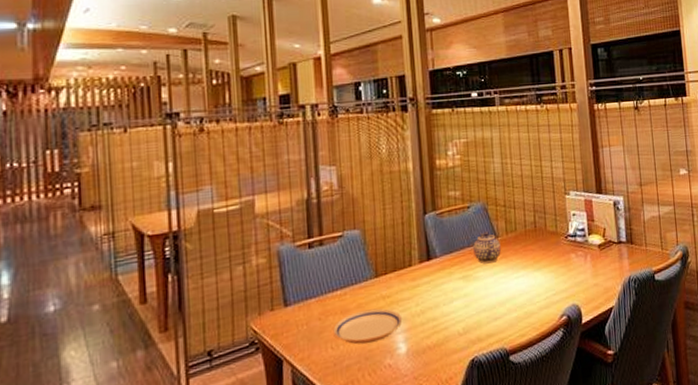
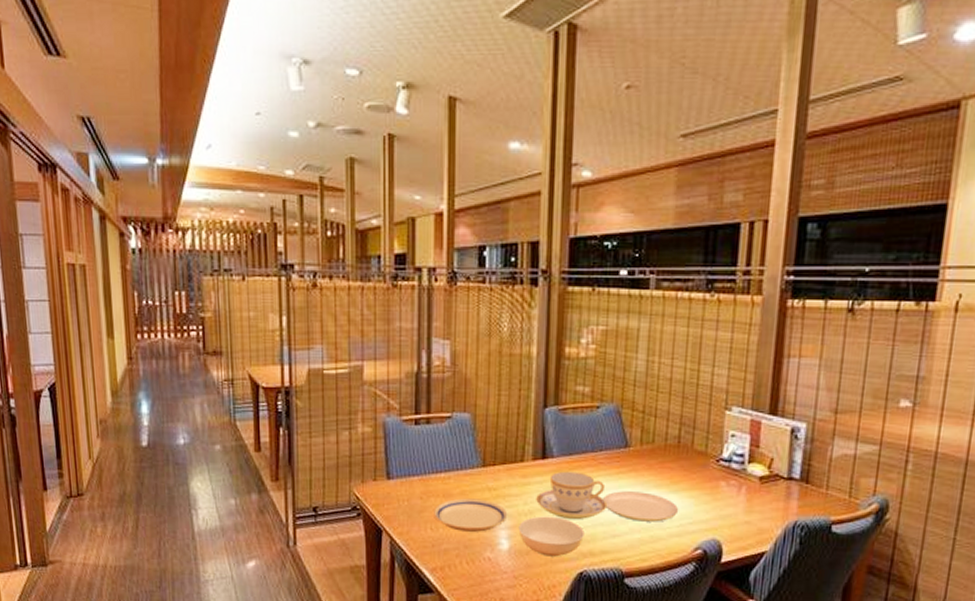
bowl: none [413,311,471,351] -> present [518,516,584,557]
teacup: none [426,266,487,312] -> present [536,471,608,519]
teapot: present [473,231,502,264] -> none [597,438,633,475]
plate: none [483,274,544,302] -> present [603,491,679,522]

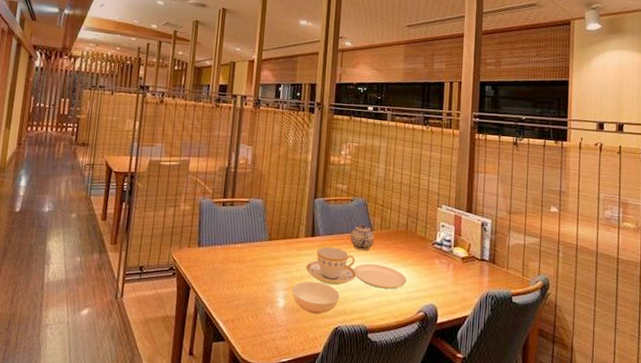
plate: present [434,498,508,532] -> none [230,264,285,292]
teapot: none [597,438,633,475] -> present [350,223,375,251]

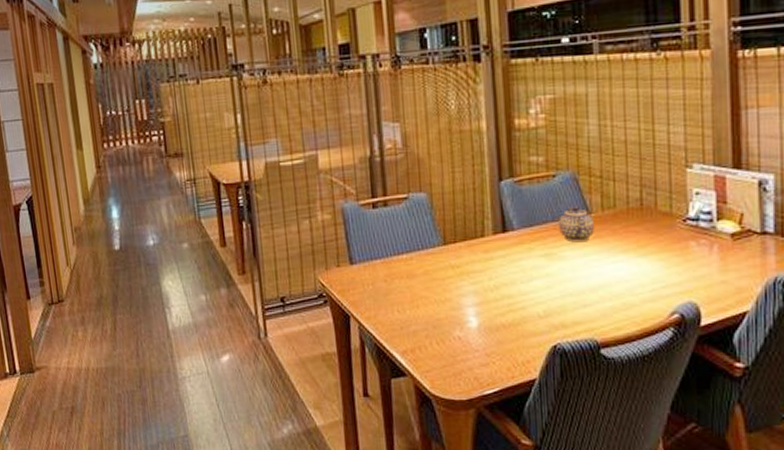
bowl: present [292,281,340,314] -> none [485,290,554,331]
teacup: present [306,246,357,285] -> none [500,242,575,291]
plate: present [354,264,407,289] -> none [569,258,650,289]

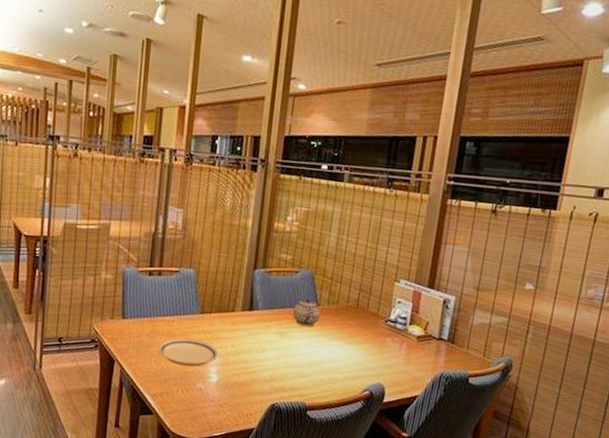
plate: none [399,277,474,311] -> present [158,338,219,367]

